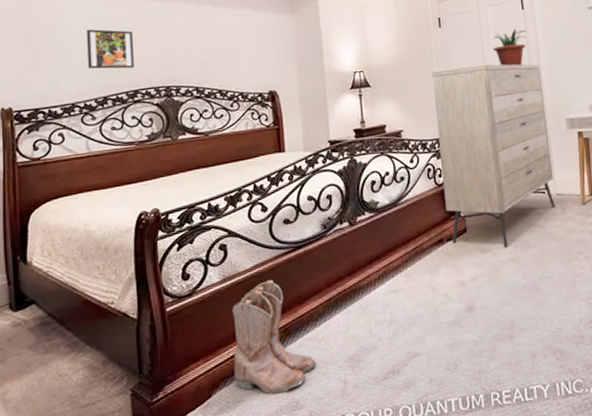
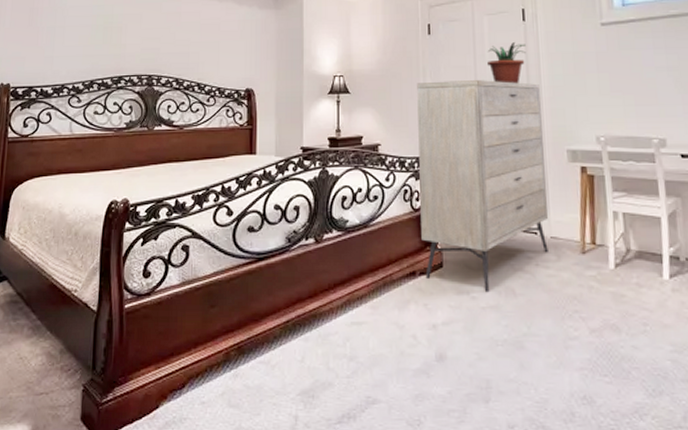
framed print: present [86,29,134,69] -> none [79,13,123,54]
boots: present [232,279,316,394] -> none [183,289,267,418]

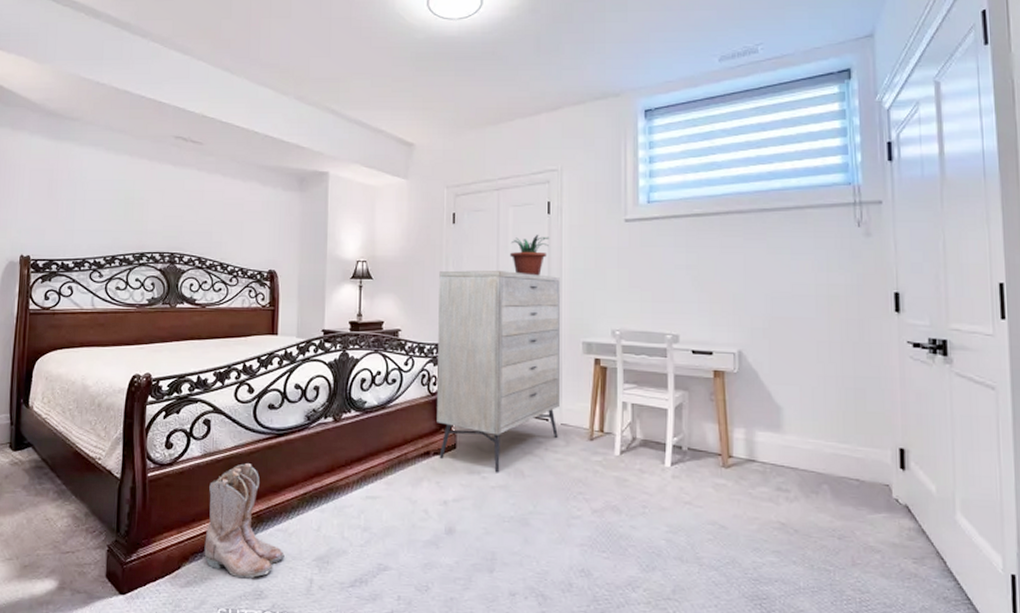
boots: none [183,289,267,418] -> present [204,462,285,579]

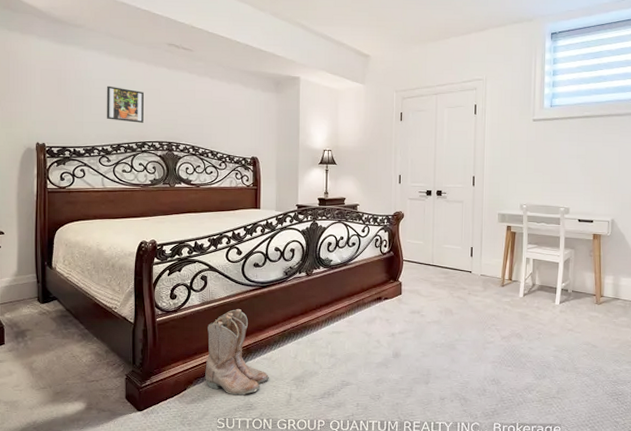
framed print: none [100,187,145,230] -> present [106,85,144,123]
dresser: present [437,270,560,473] -> none [387,158,483,312]
potted plant: present [510,235,549,276] -> none [445,131,475,163]

